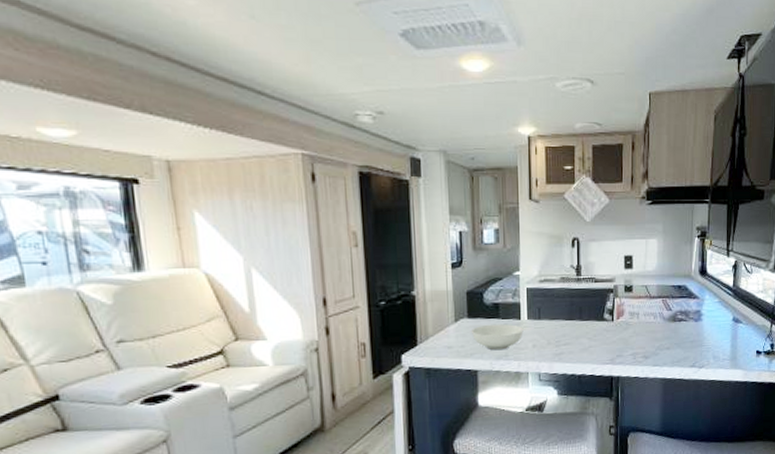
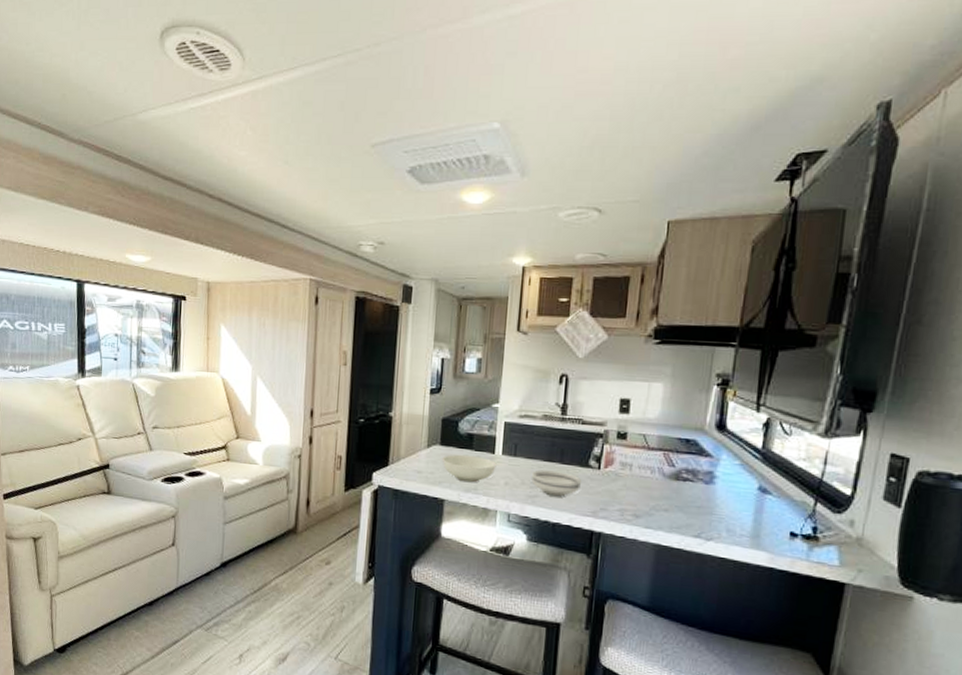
bowl: none [556,328,599,351] -> present [532,469,581,497]

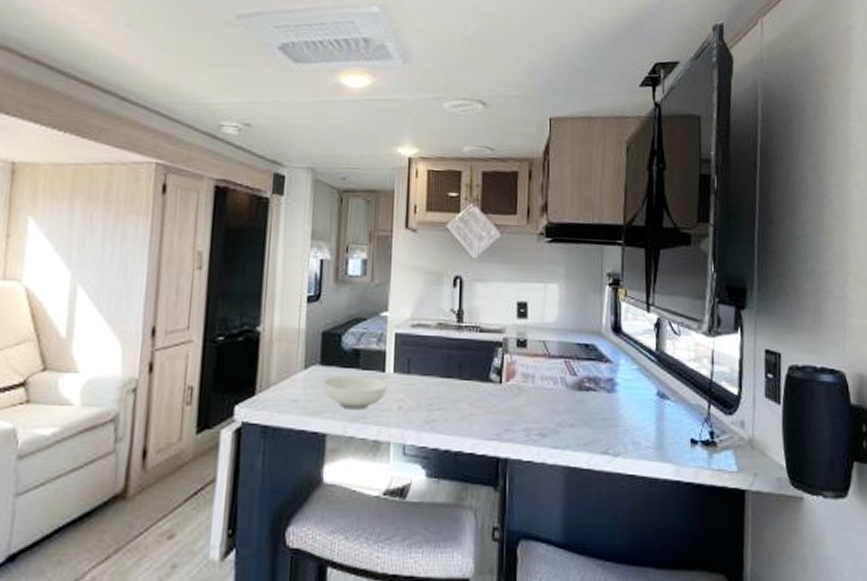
bowl: present [532,469,581,497] -> none [428,388,482,420]

